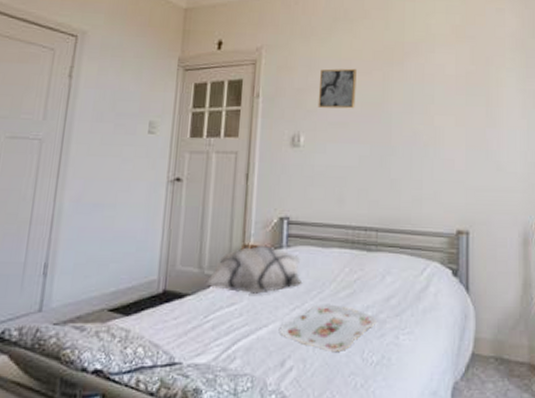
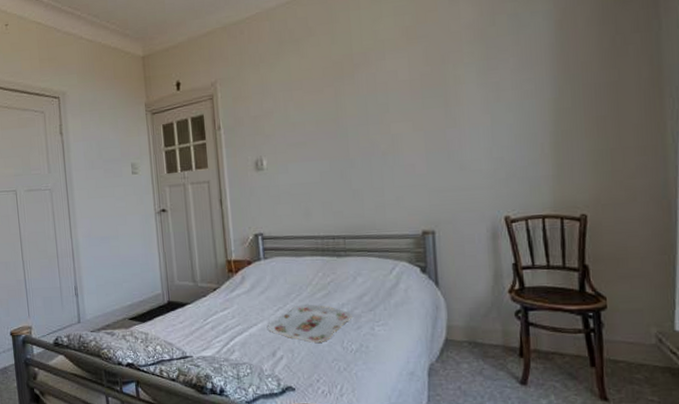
decorative pillow: present [204,244,303,294] -> none [199,258,282,300]
wall art: present [318,68,357,109] -> none [273,88,311,131]

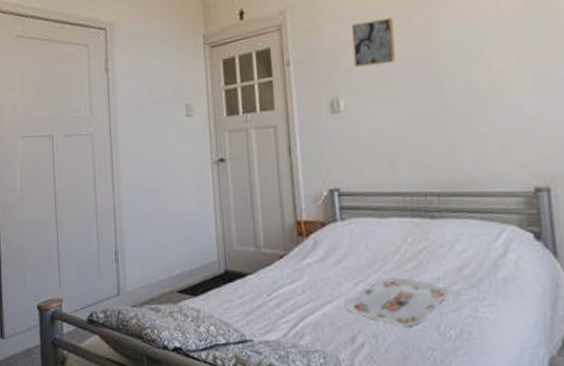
wall art: none [273,88,311,131] -> present [351,17,396,67]

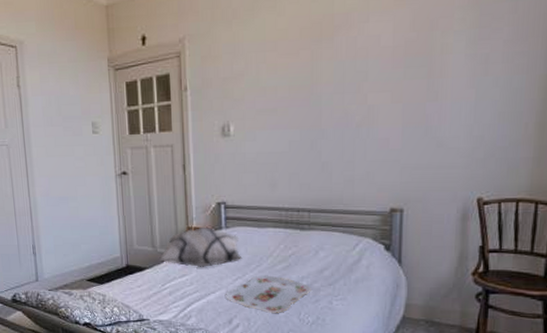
decorative pillow: none [262,219,363,270] -> present [158,226,243,267]
wall art: present [351,17,396,67] -> none [244,50,283,96]

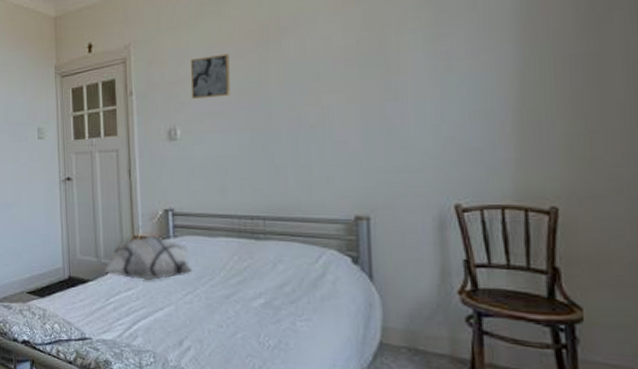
serving tray: present [226,275,311,313] -> none [175,290,271,335]
wall art: none [244,50,283,96] -> present [190,53,231,99]

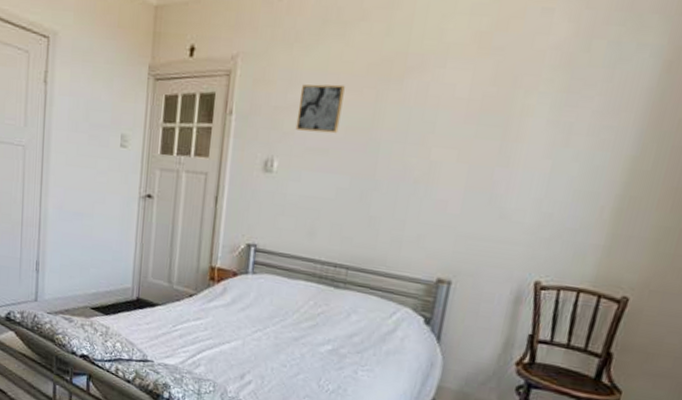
decorative pillow: present [102,235,193,280] -> none [173,268,266,313]

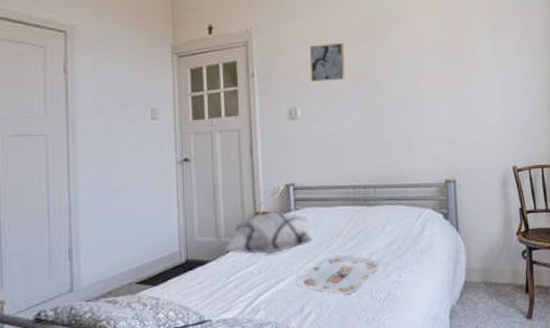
decorative pillow: none [173,268,266,313] -> present [222,210,313,255]
serving tray: none [241,330,337,375] -> present [296,254,381,295]

